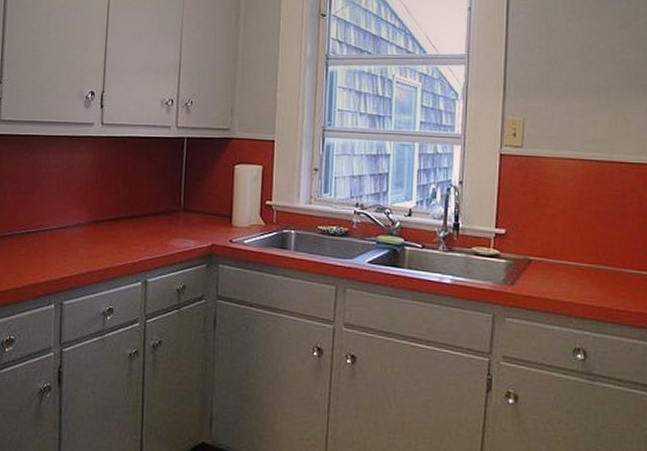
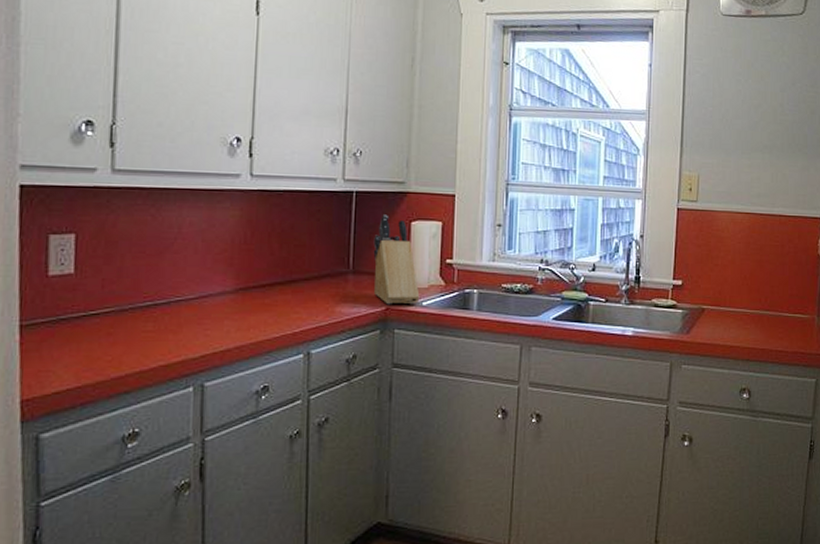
knife block: none [201,158,242,242] -> present [373,214,420,305]

